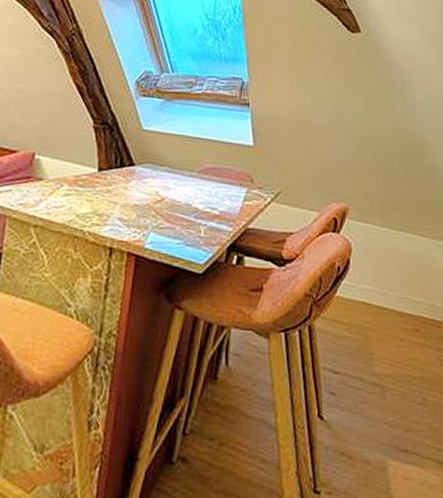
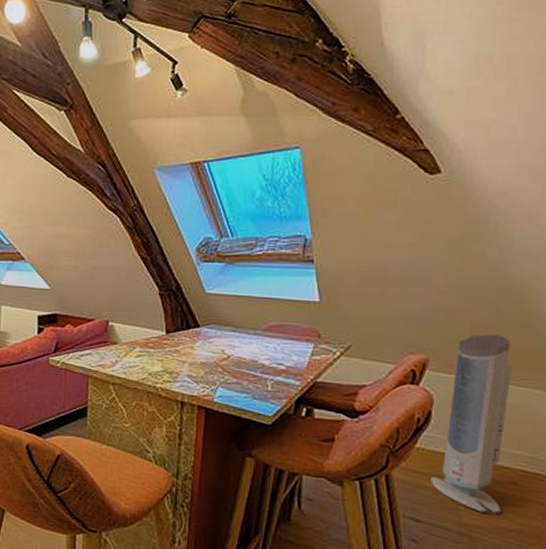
air purifier: none [348,185,416,362] -> present [431,334,513,514]

